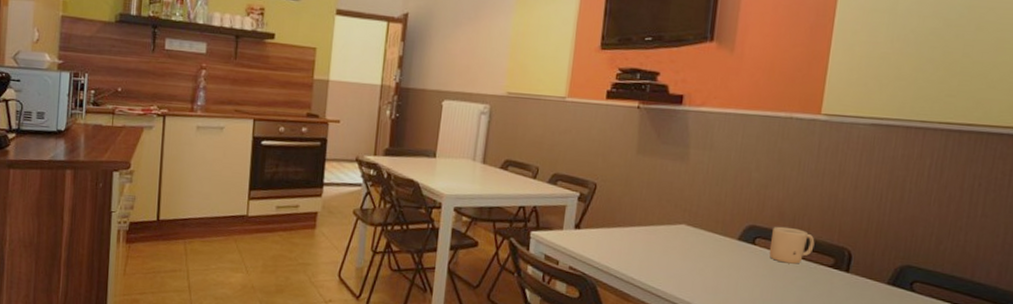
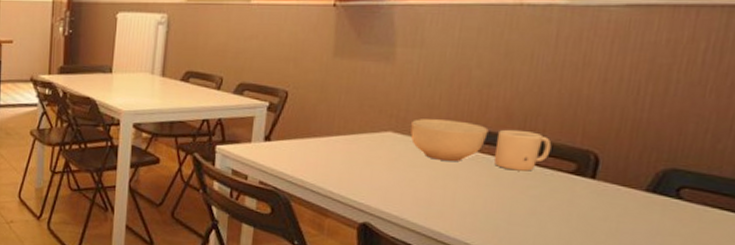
bowl: none [701,213,765,253] -> present [410,118,489,161]

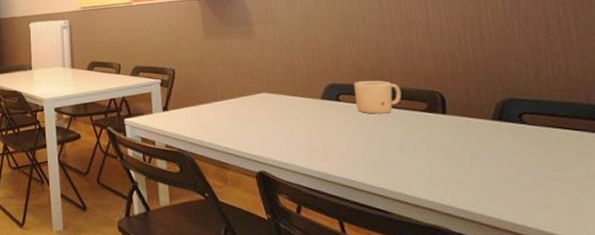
bowl: present [410,118,489,161] -> none [279,77,346,112]

